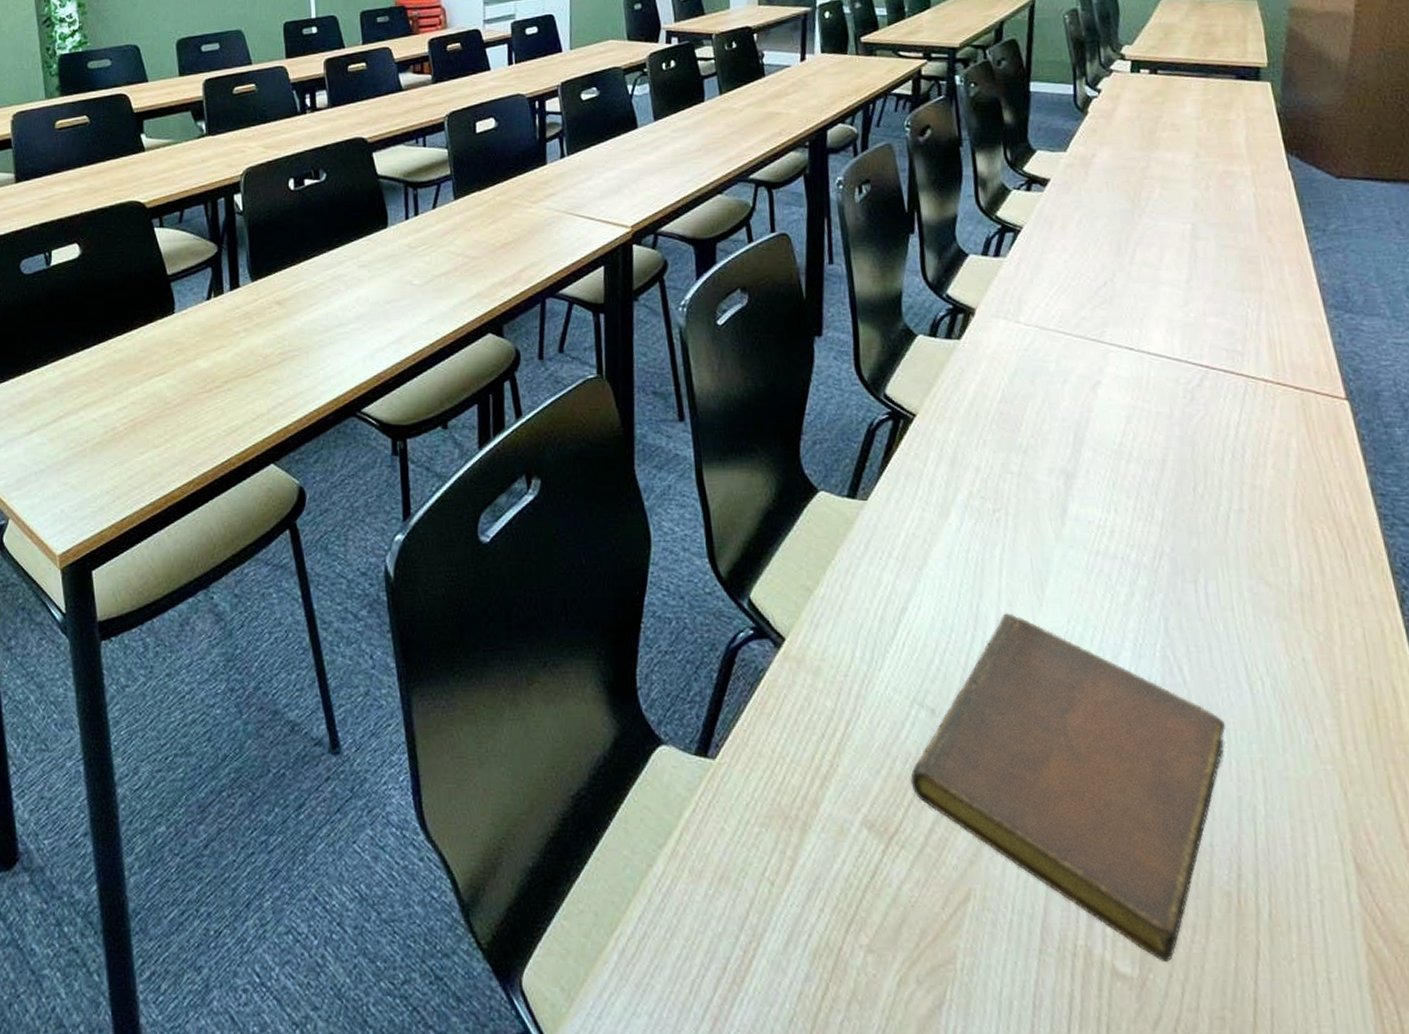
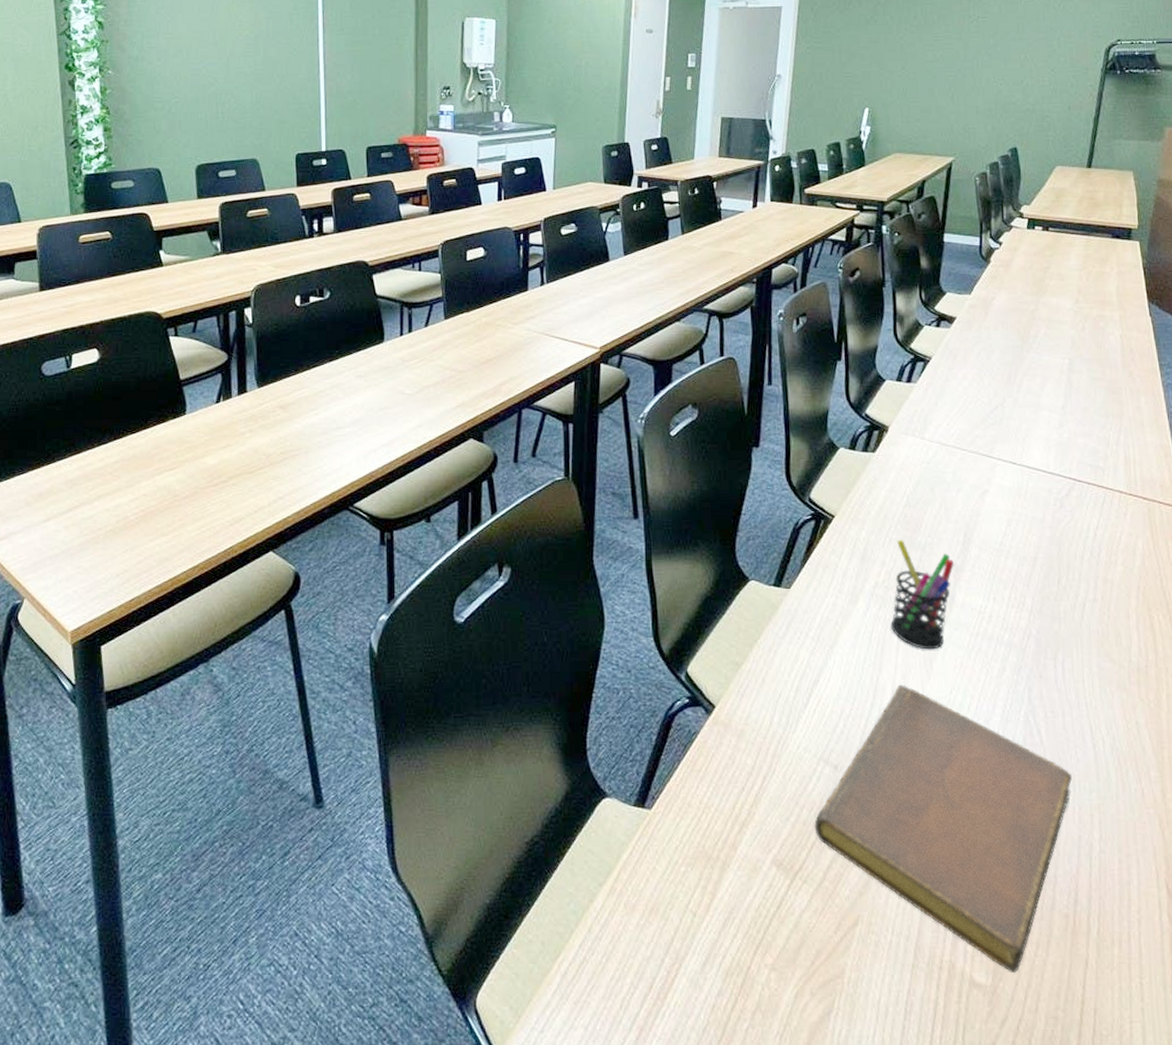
pen holder: none [990,440,1064,572] -> present [891,539,954,650]

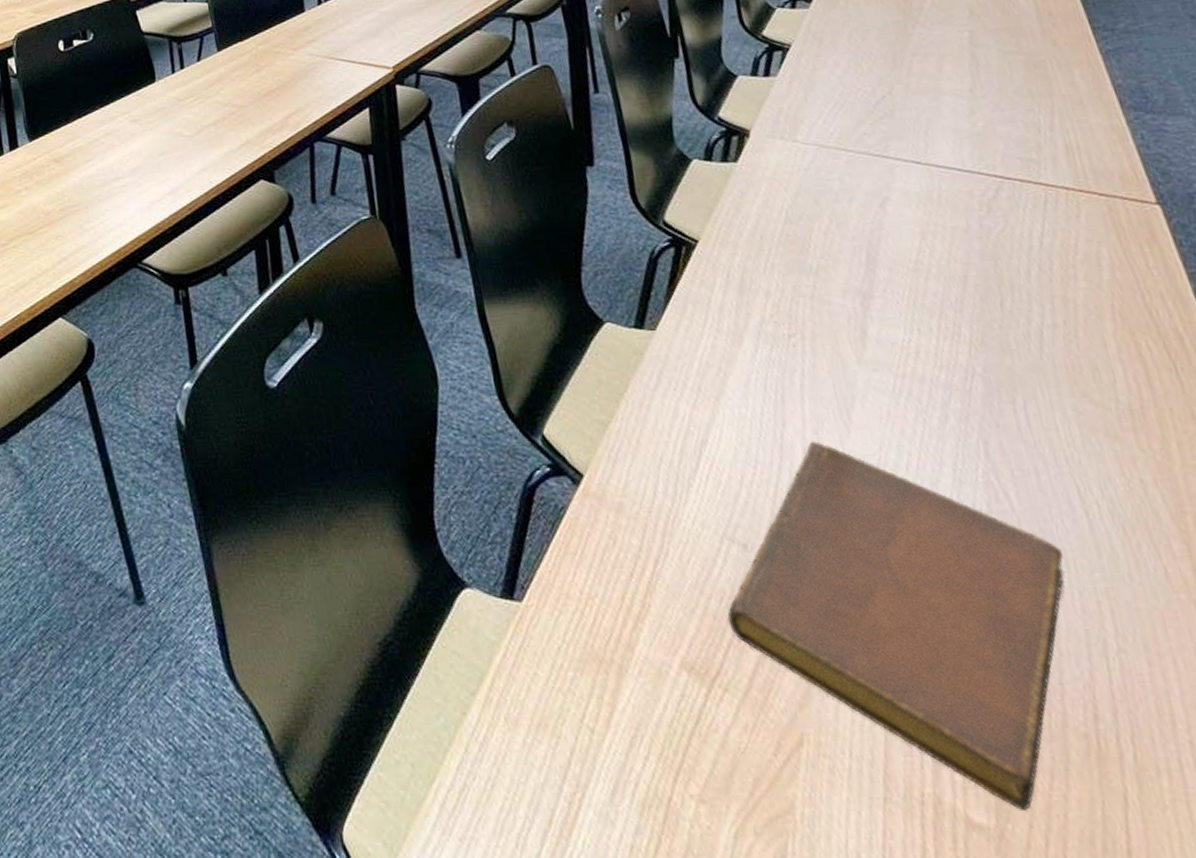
pen holder: present [891,539,954,650] -> none [780,263,862,397]

